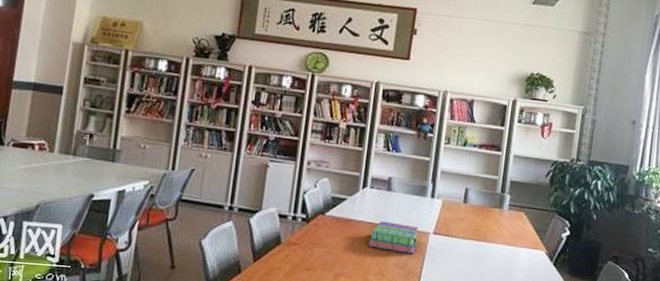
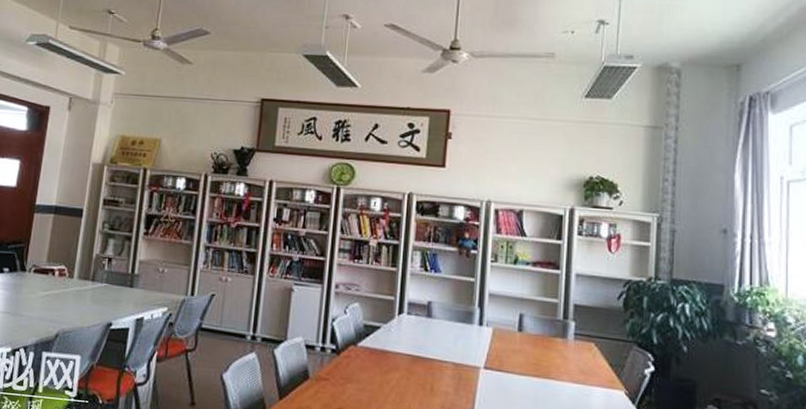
books: present [368,221,419,254] -> none [408,353,467,392]

